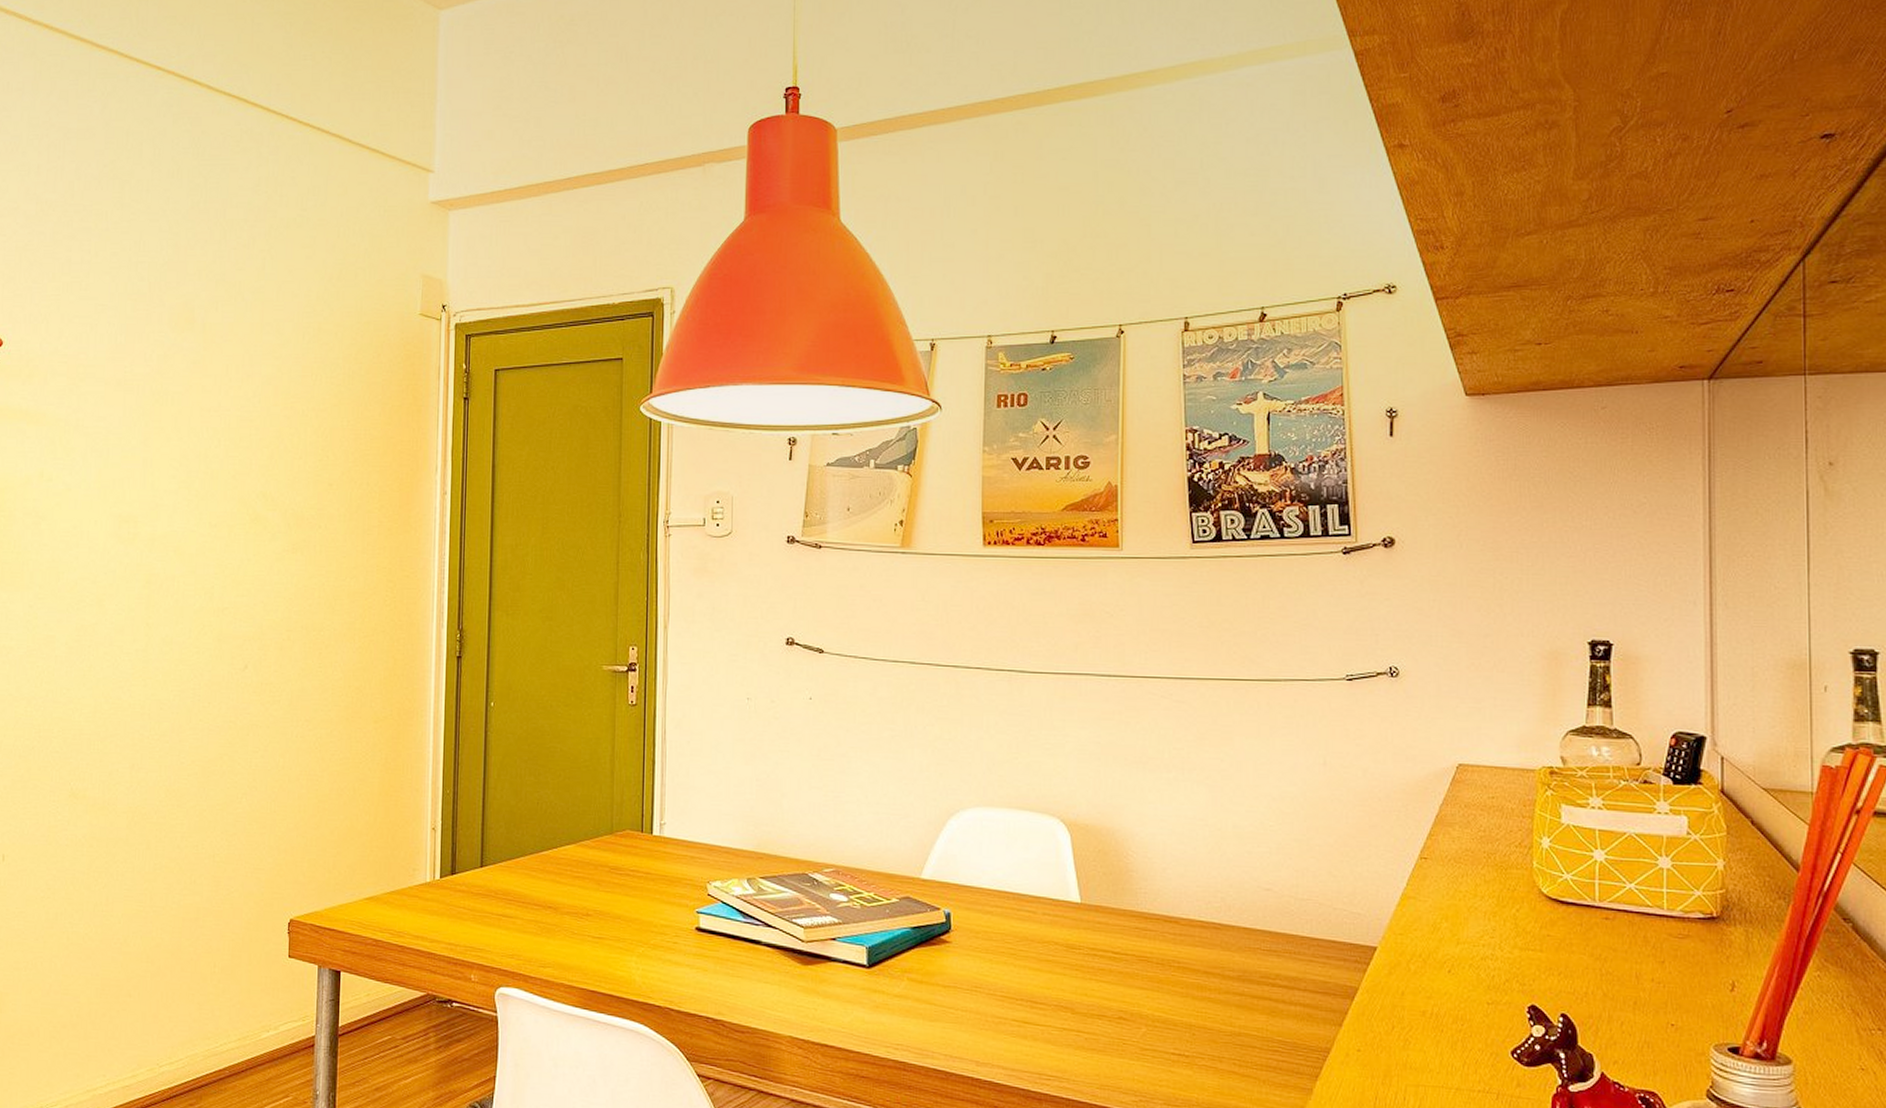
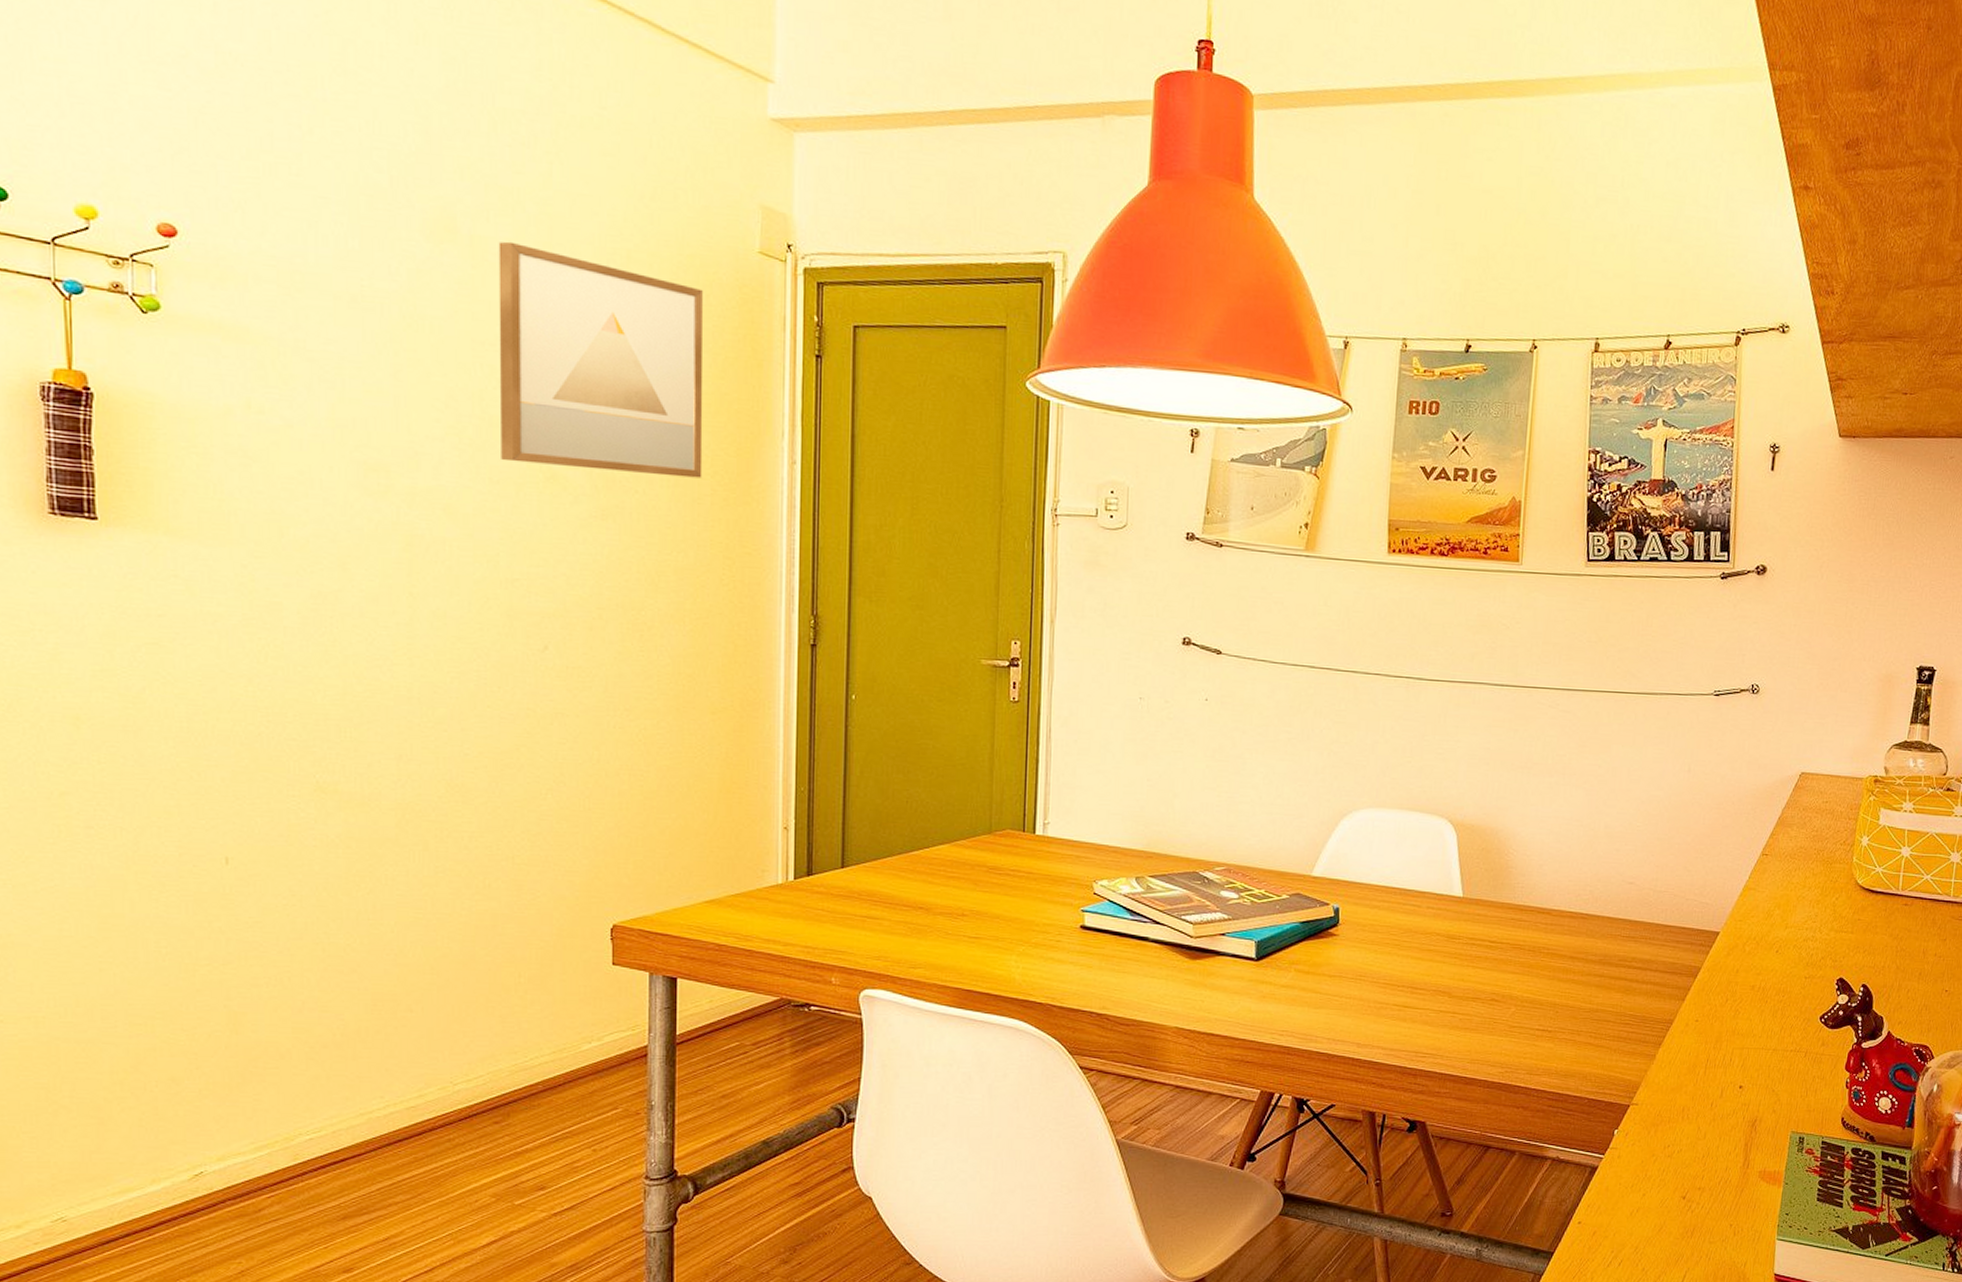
wall art: none [218,325,375,512] -> present [498,241,703,478]

